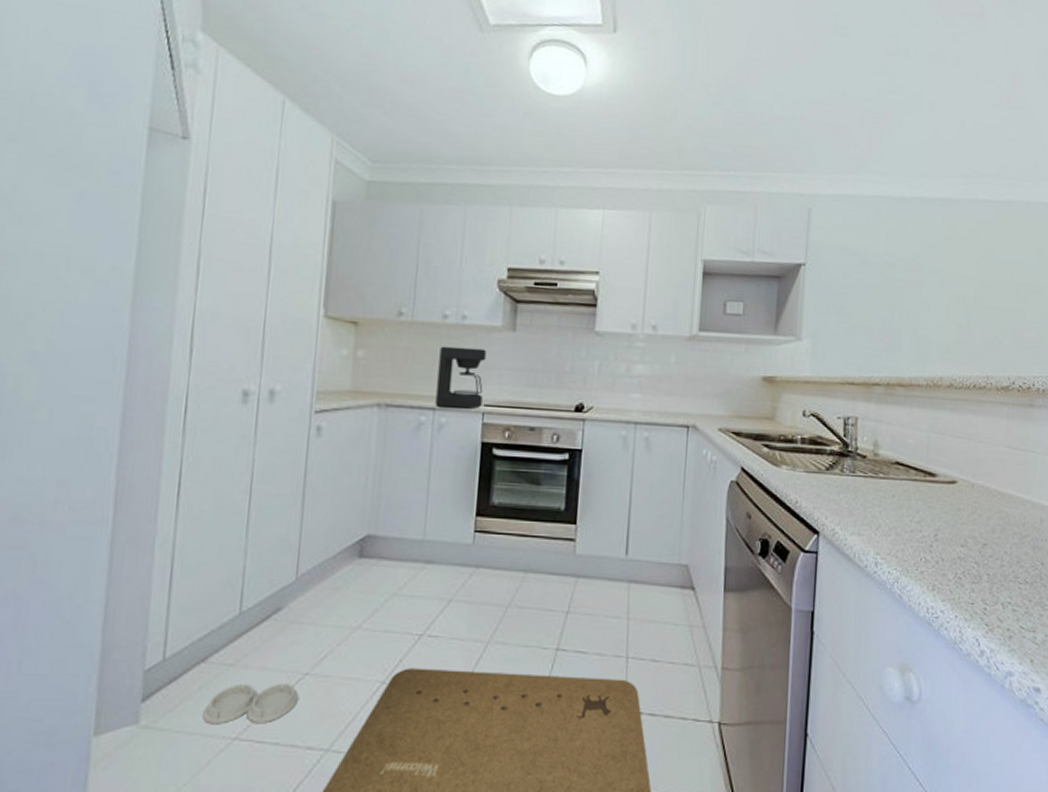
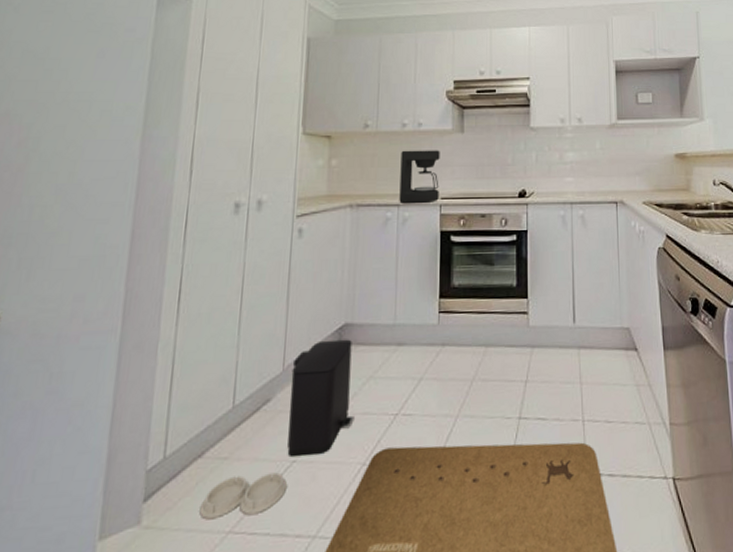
pedal bin: none [299,551,375,668] -> present [287,339,354,456]

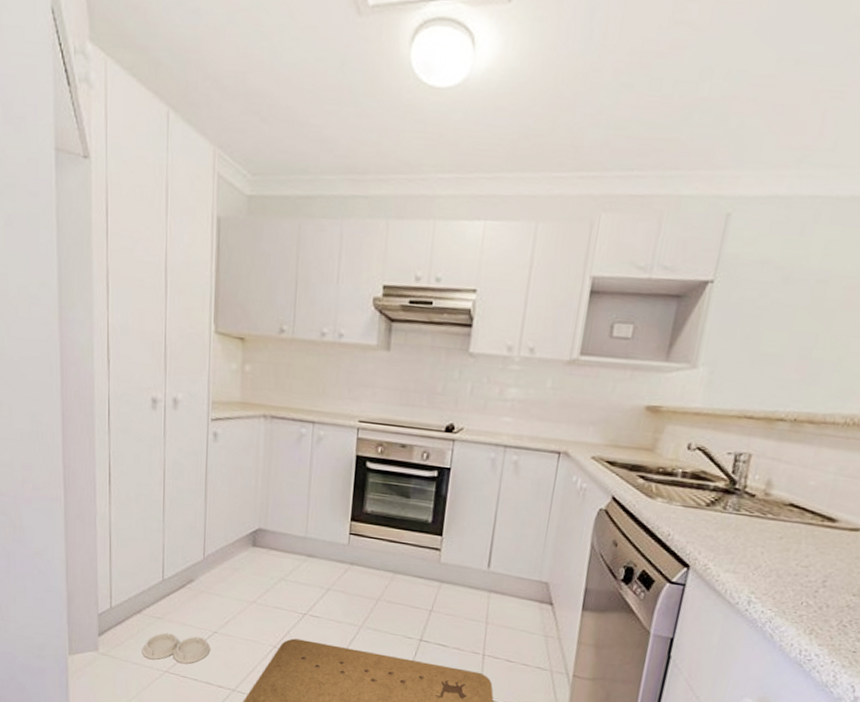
pedal bin: present [287,339,354,456] -> none [210,539,267,632]
coffee maker: present [399,150,440,203] -> none [314,363,362,425]

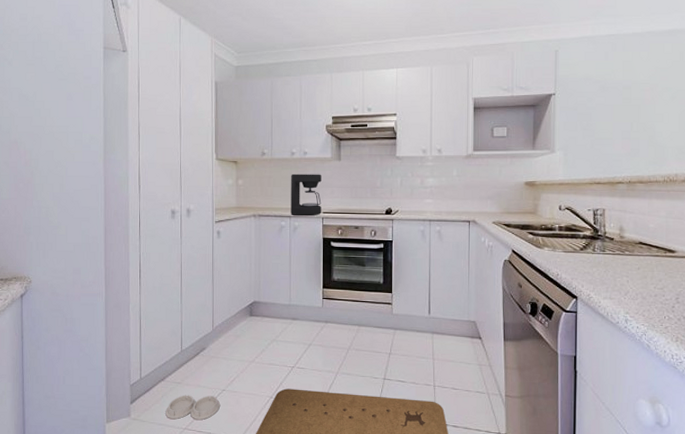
coffee maker: none [314,363,362,425] -> present [291,174,322,216]

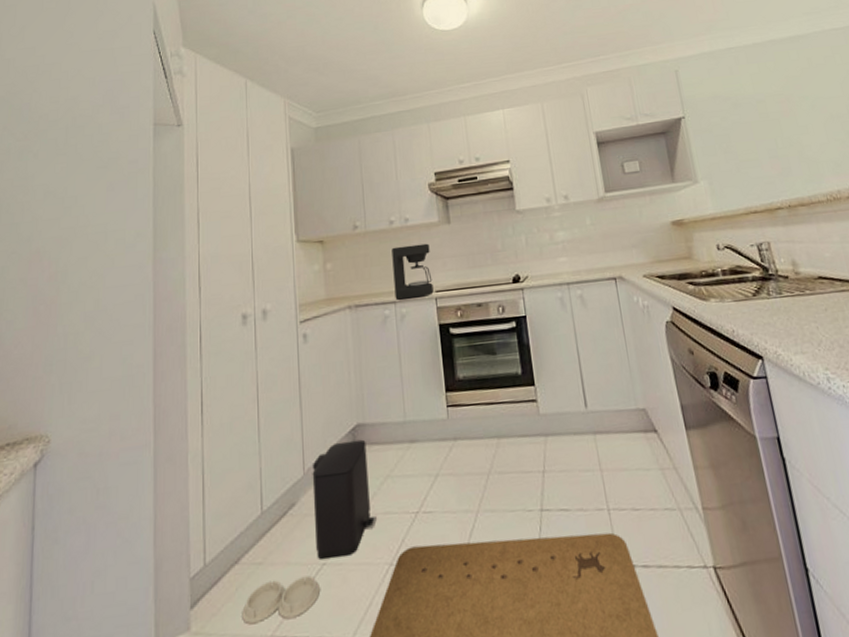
pedal bin: none [218,312,263,387] -> present [312,439,377,559]

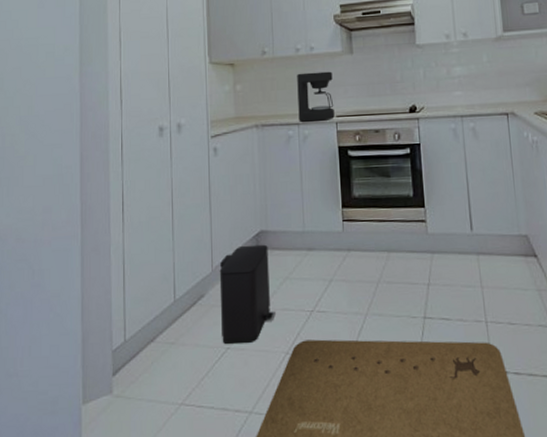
pet bowl: present [242,575,320,625] -> none [156,357,224,393]

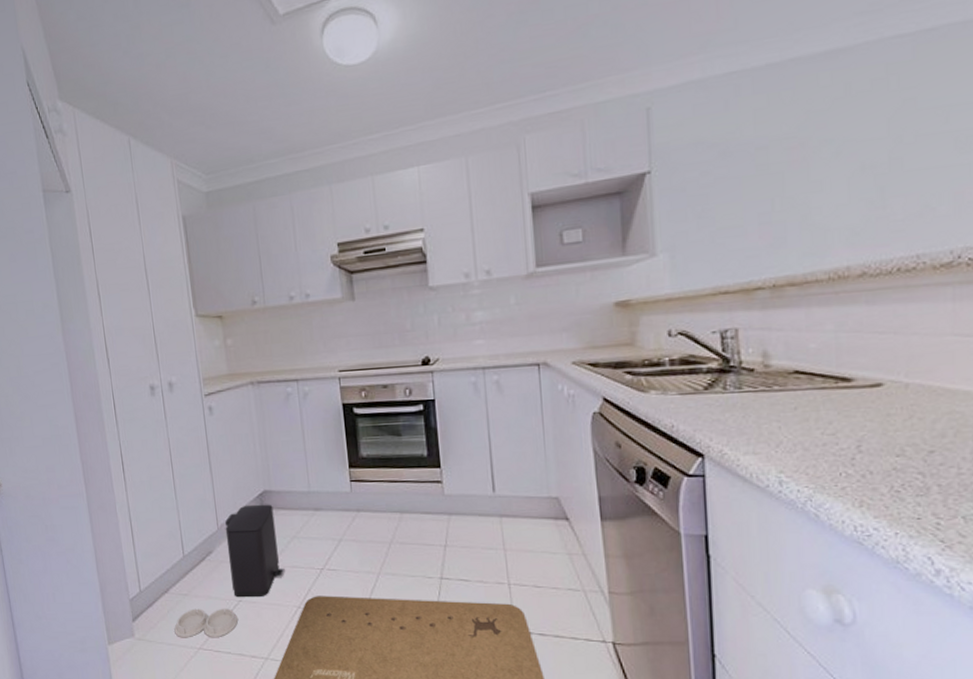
pet bowl: none [156,357,224,393] -> present [174,608,238,638]
coffee maker: present [297,71,335,122] -> none [292,321,337,378]

